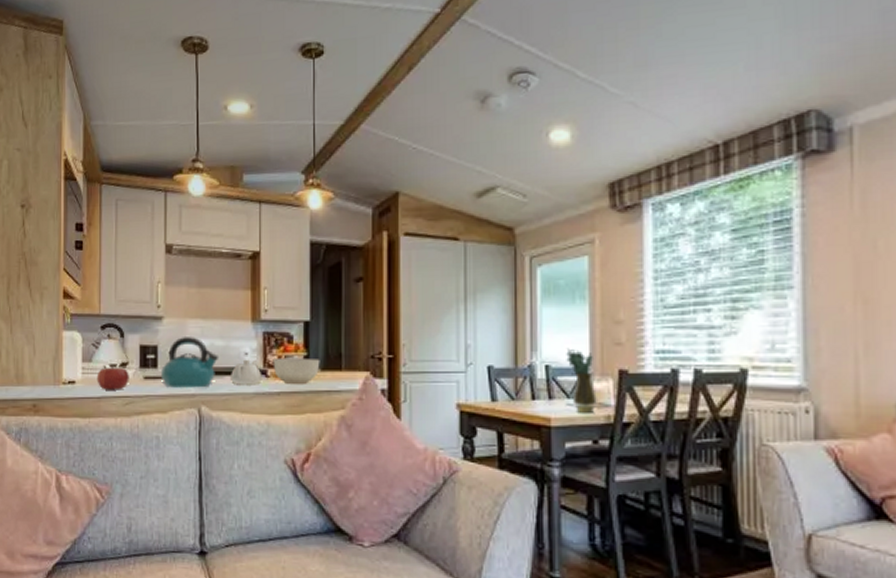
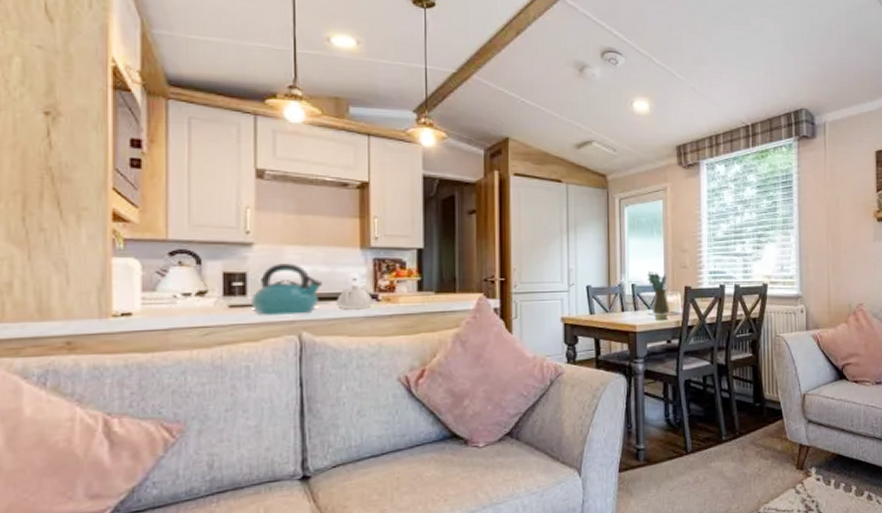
fruit: present [97,365,129,390] -> none [163,294,209,321]
bowl: present [273,357,320,385] -> none [384,282,434,308]

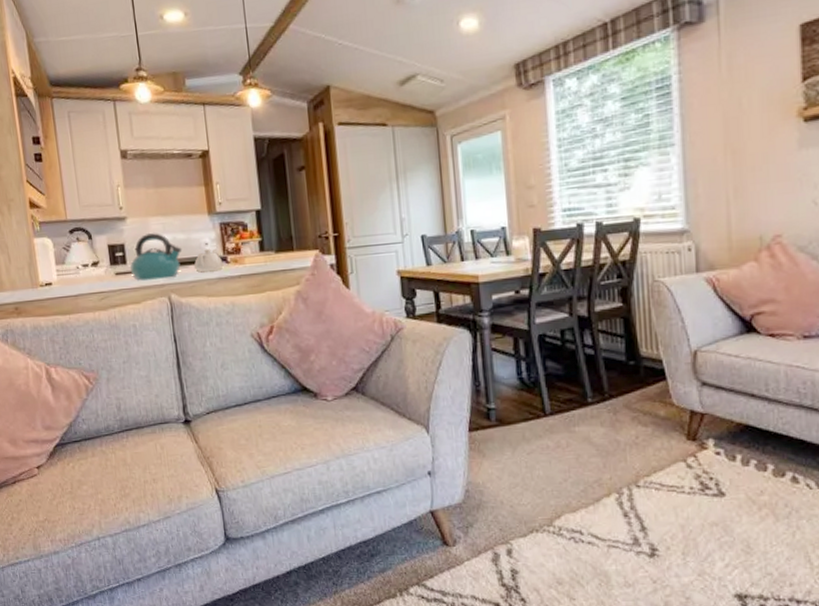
vase: present [647,270,670,320] -> none [487,213,517,269]

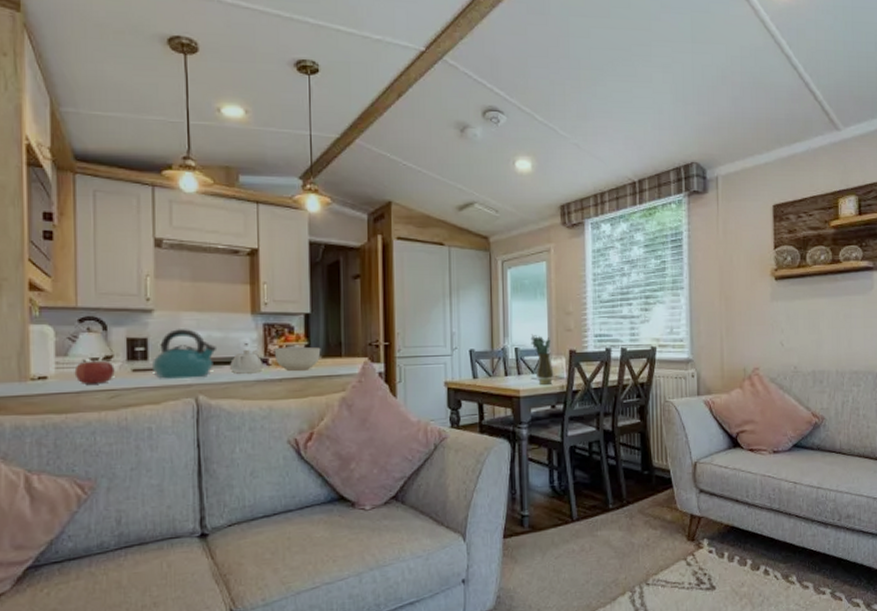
fruit: none [71,265,102,289] -> present [74,359,115,384]
bowl: none [231,242,274,268] -> present [274,346,321,372]
vase: none [487,213,517,269] -> present [530,334,554,385]

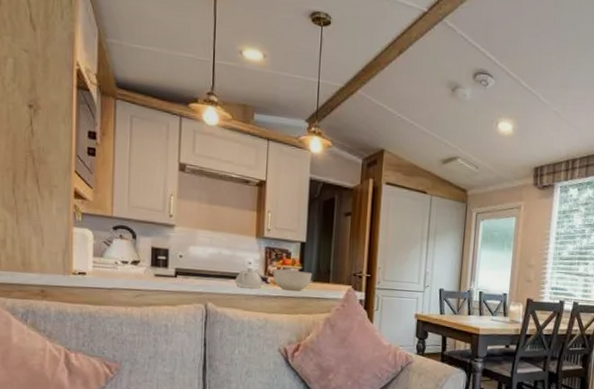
fruit: present [74,359,115,384] -> none [108,262,141,284]
kettle: present [151,329,218,379] -> none [170,244,226,288]
vase: present [530,334,554,385] -> none [494,281,512,327]

